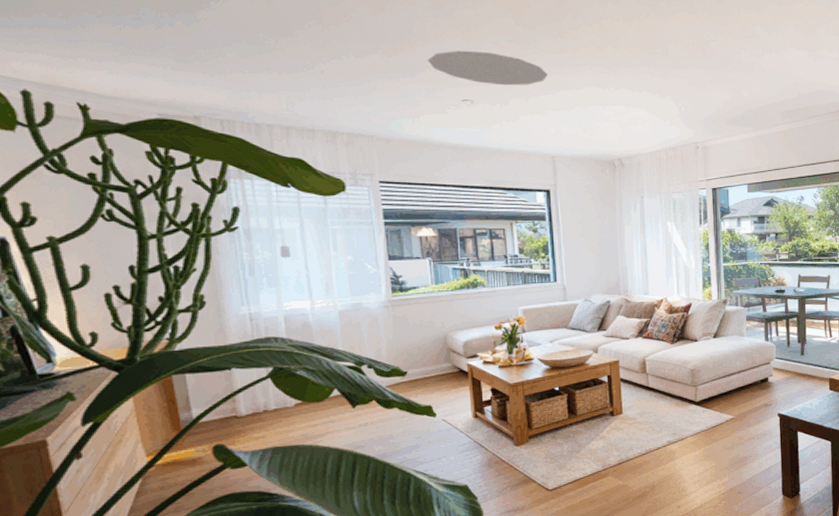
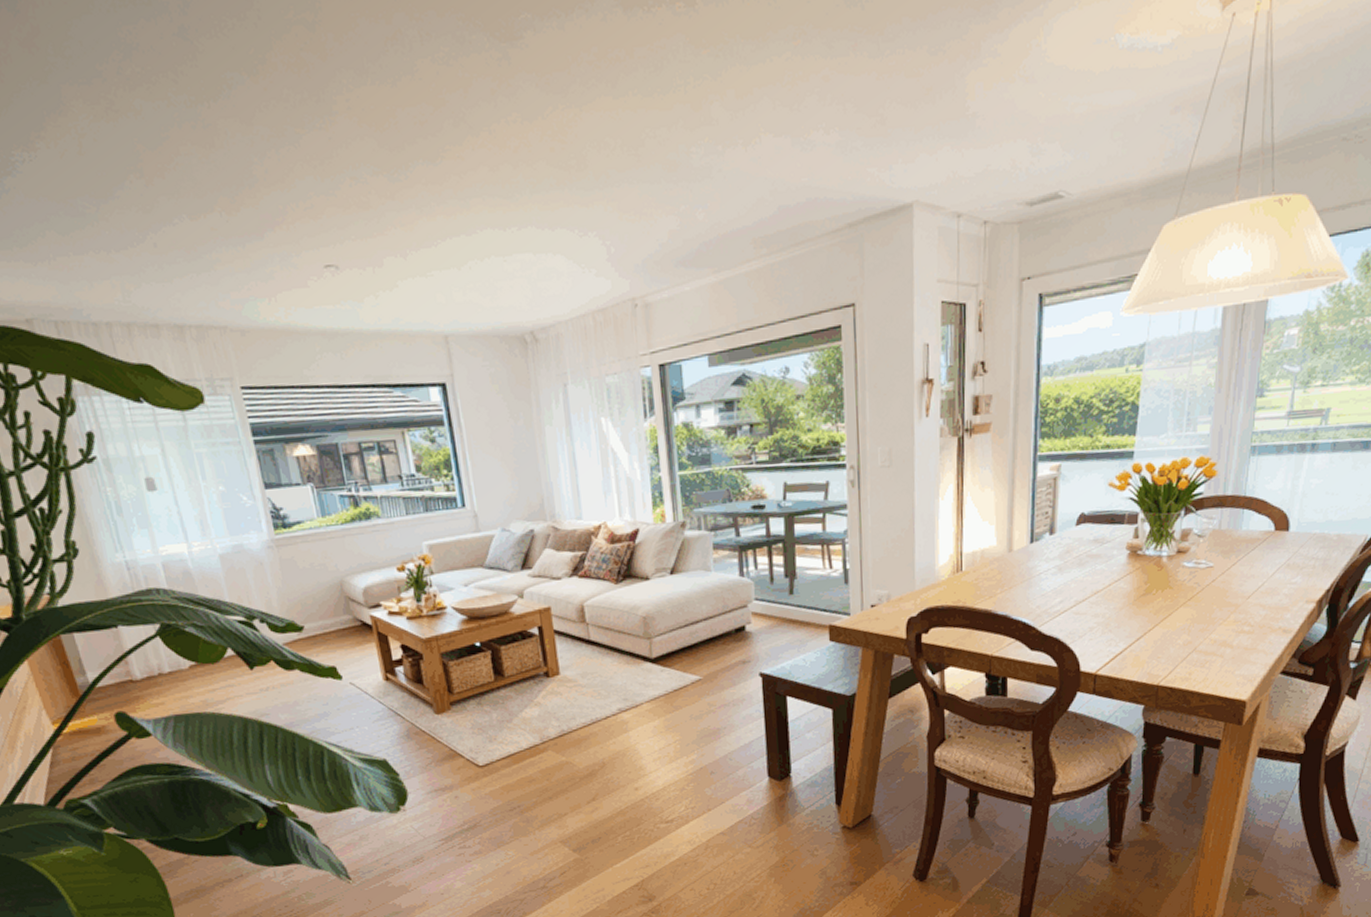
ceiling light: present [427,50,548,86] -> none [275,193,428,240]

